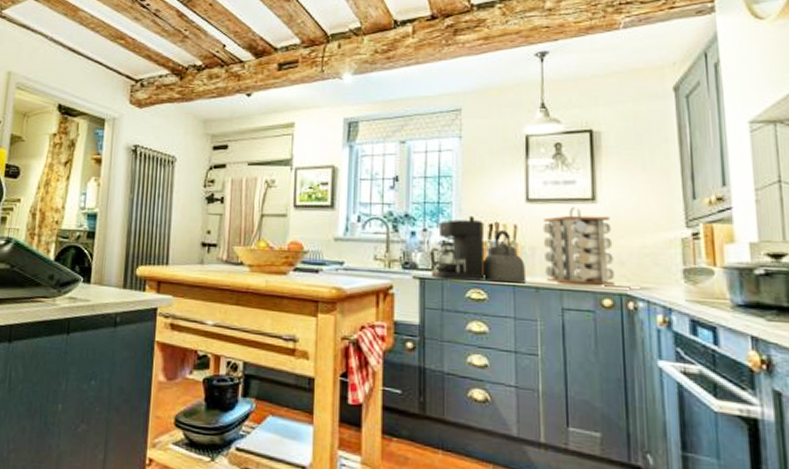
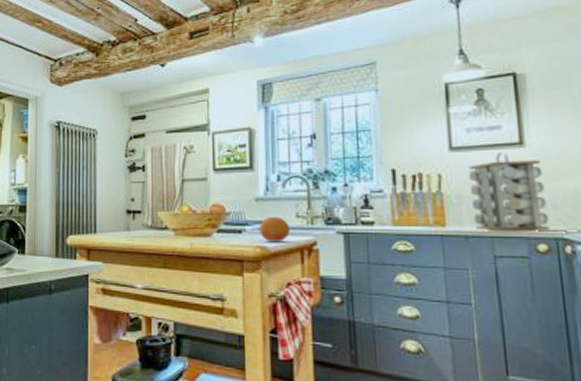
fruit: none [336,258,367,285] -> present [259,217,290,243]
coffee maker: present [430,219,485,281] -> none [352,172,411,234]
kettle: present [483,229,527,284] -> none [408,179,455,233]

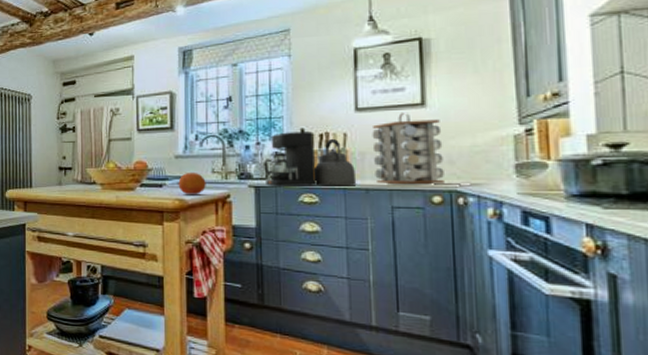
coffee maker: none [352,172,411,234] -> present [264,131,317,188]
kettle: none [408,179,455,233] -> present [315,138,357,186]

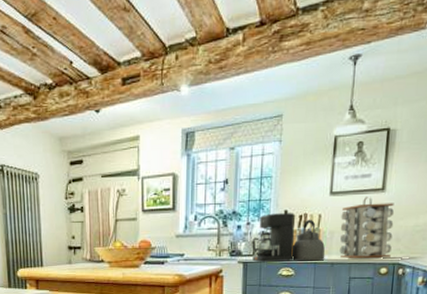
fruit: present [178,173,206,195] -> none [178,251,202,271]

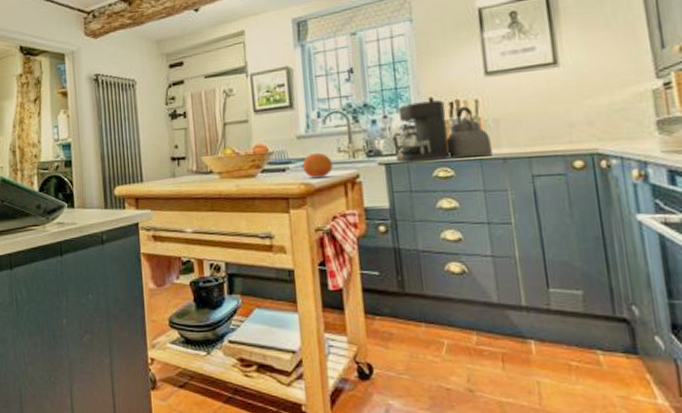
fruit: none [178,251,202,271] -> present [302,153,333,178]
spice rack: present [339,196,394,259] -> none [504,72,585,152]

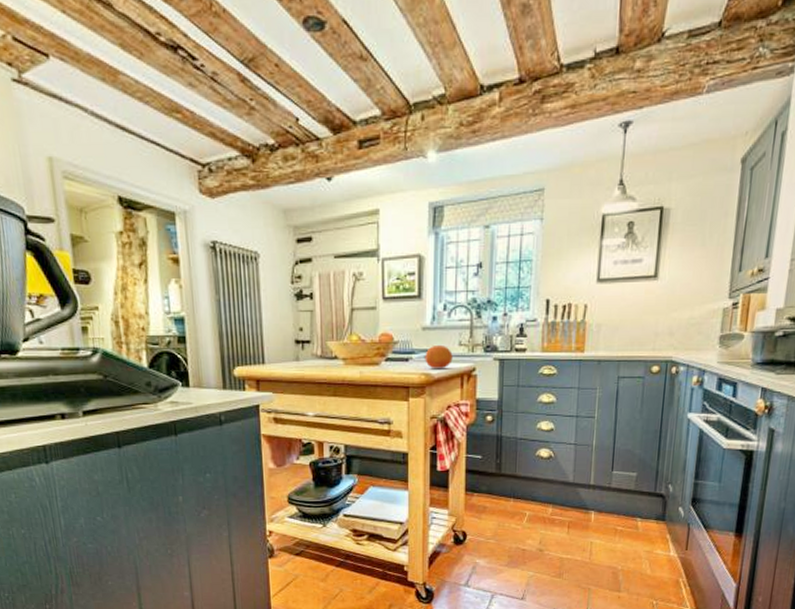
coffee maker: present [392,100,451,163] -> none [509,302,558,360]
kettle: present [447,106,493,159] -> none [555,309,592,358]

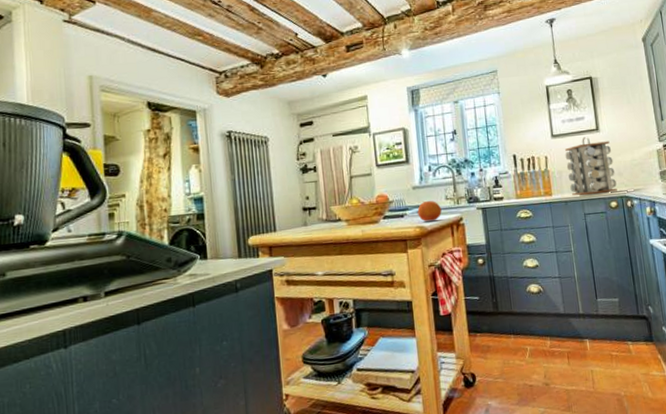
spice rack: none [607,283,668,356] -> present [565,136,617,196]

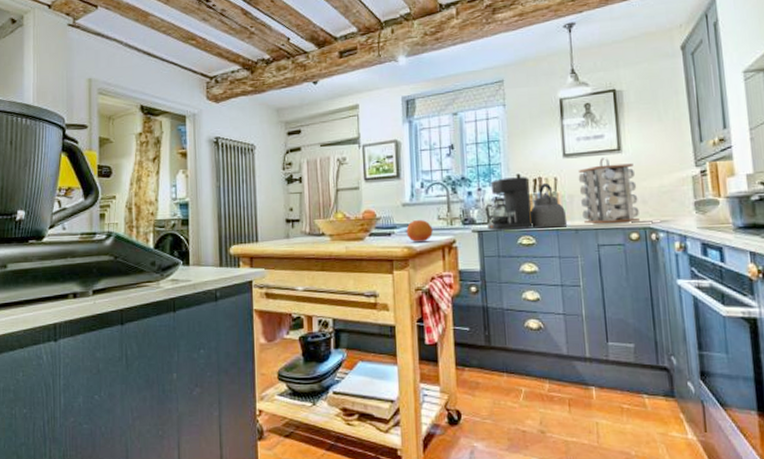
coffee maker: none [487,157,529,207] -> present [485,177,533,231]
kettle: none [526,161,558,203] -> present [530,182,568,229]

